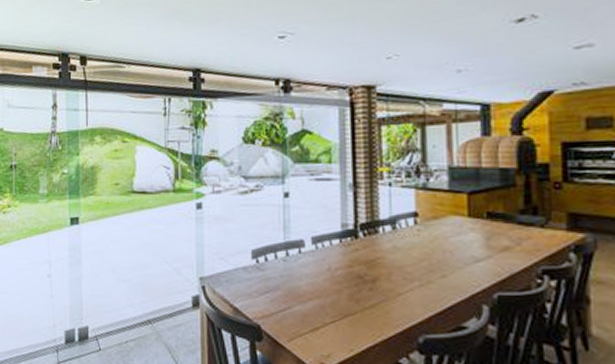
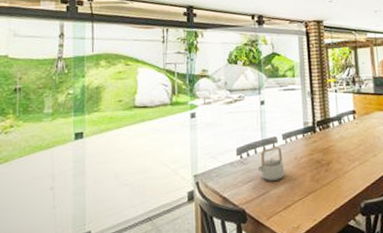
teapot: none [278,252,313,296] -> present [257,146,285,182]

